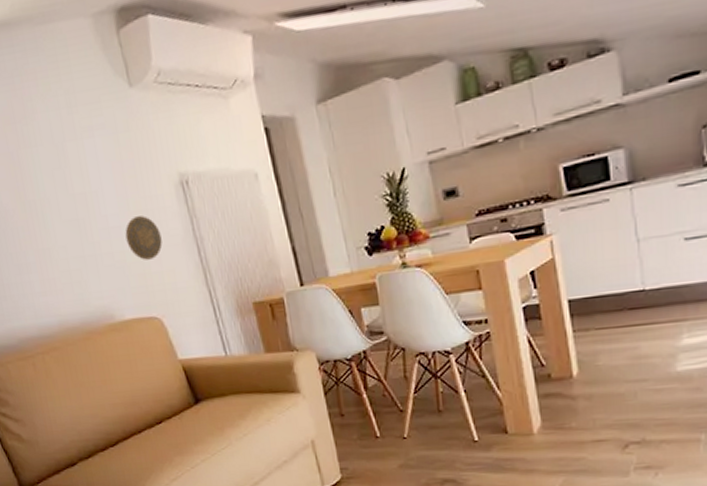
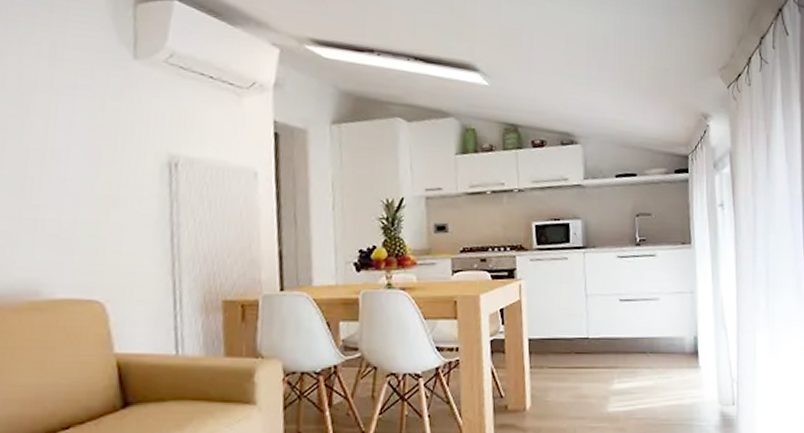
decorative plate: present [125,216,163,260] -> none [83,187,130,236]

